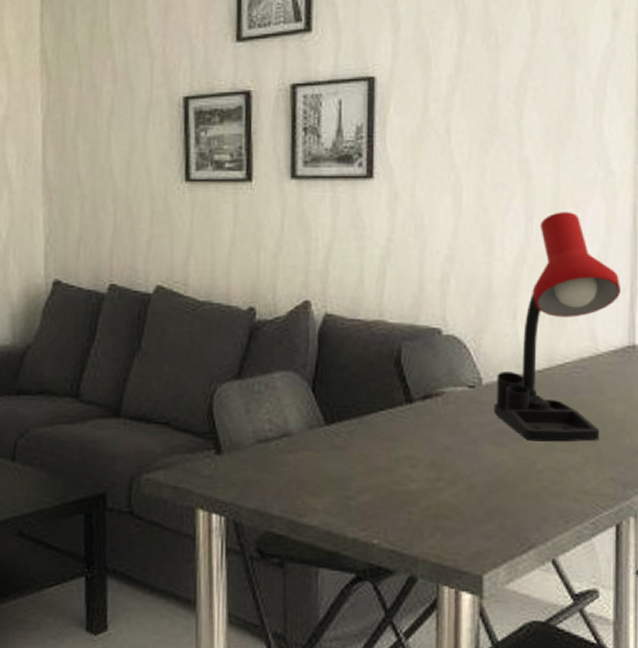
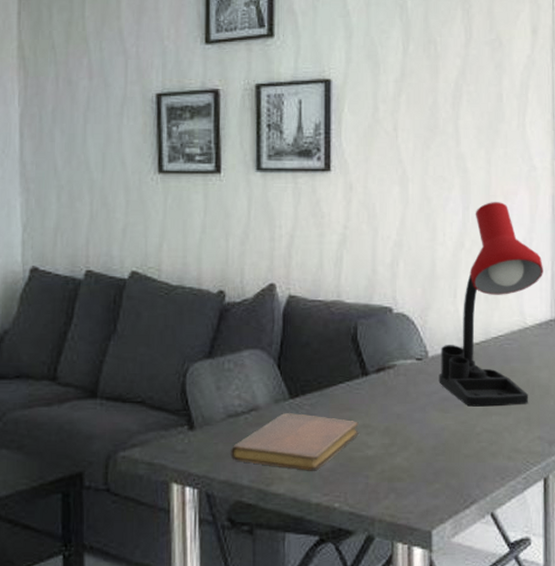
notebook: none [260,440,401,504] -> present [230,413,359,471]

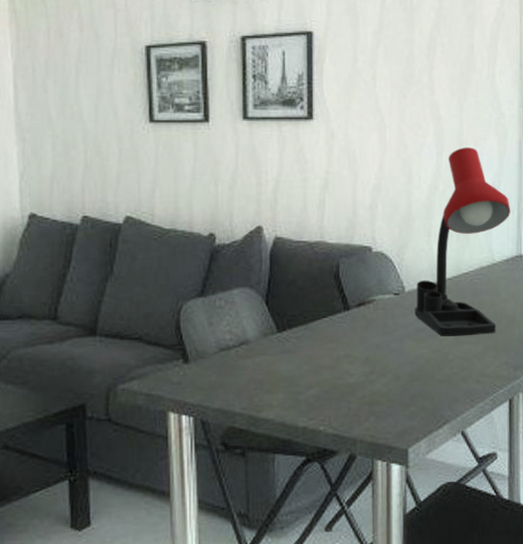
notebook: present [230,413,359,471] -> none [223,346,341,398]

